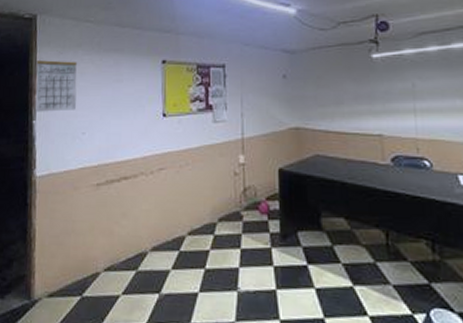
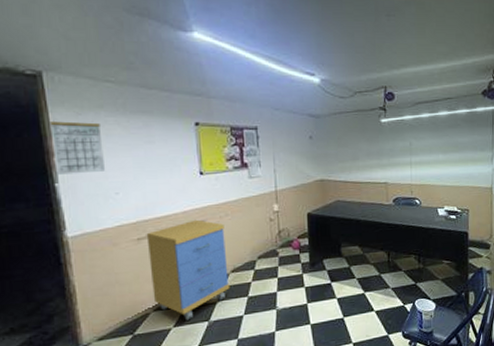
storage cabinet: none [105,167,186,289] -> present [146,219,230,321]

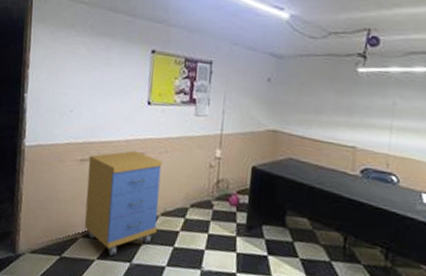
calendar: present [49,120,106,175] -> none [28,35,69,88]

